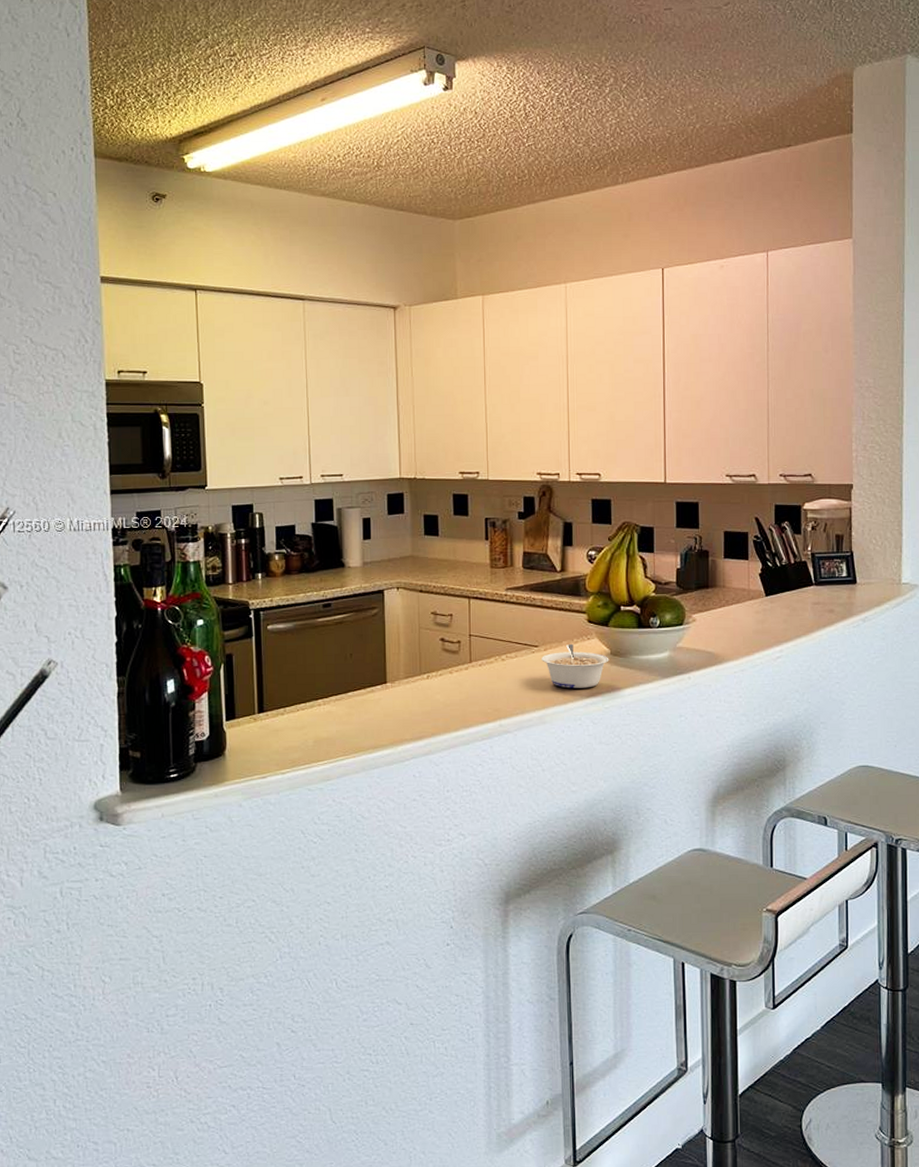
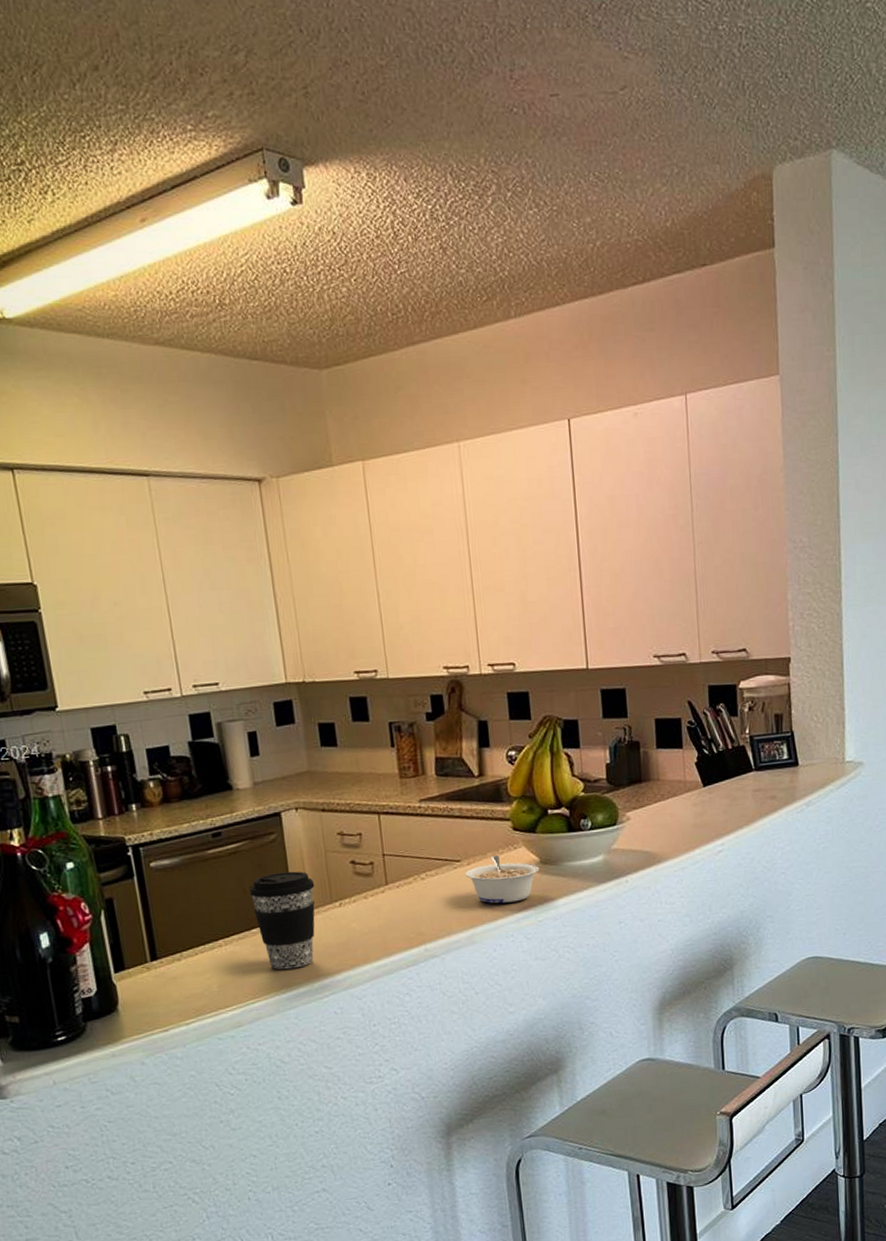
coffee cup: none [350,643,407,732] -> present [249,871,315,970]

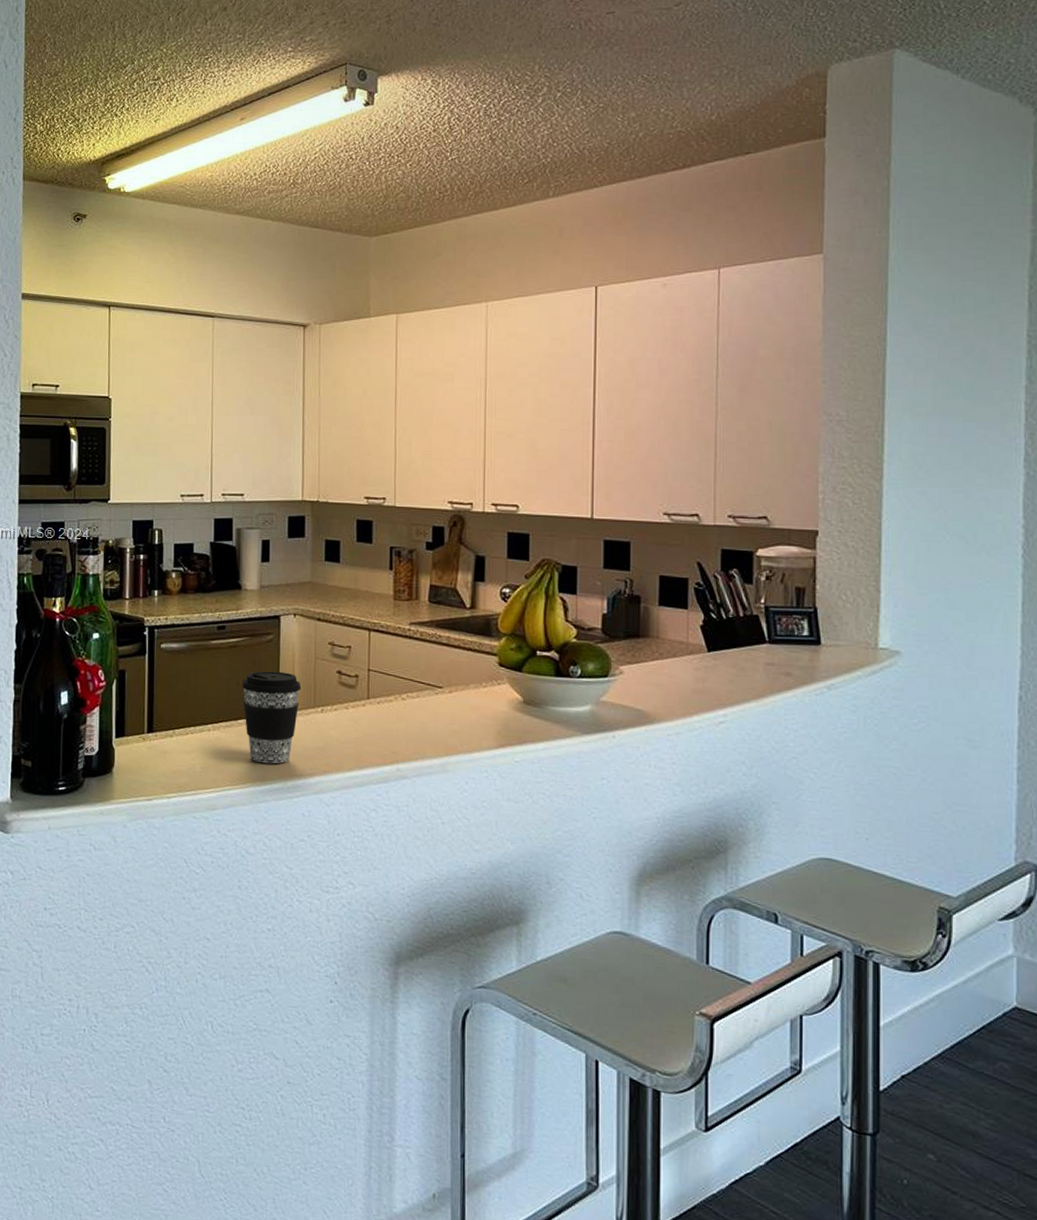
legume: present [465,854,540,904] -> none [446,687,522,738]

